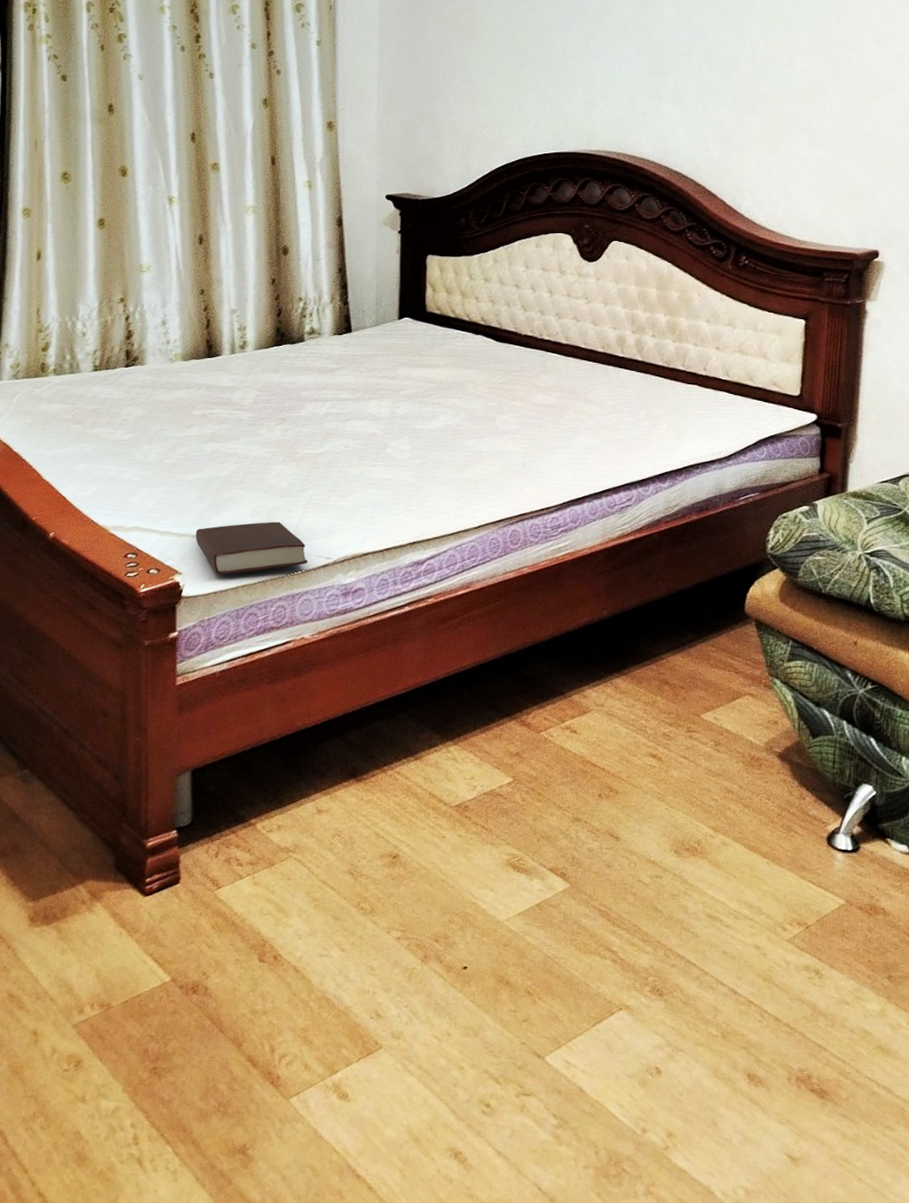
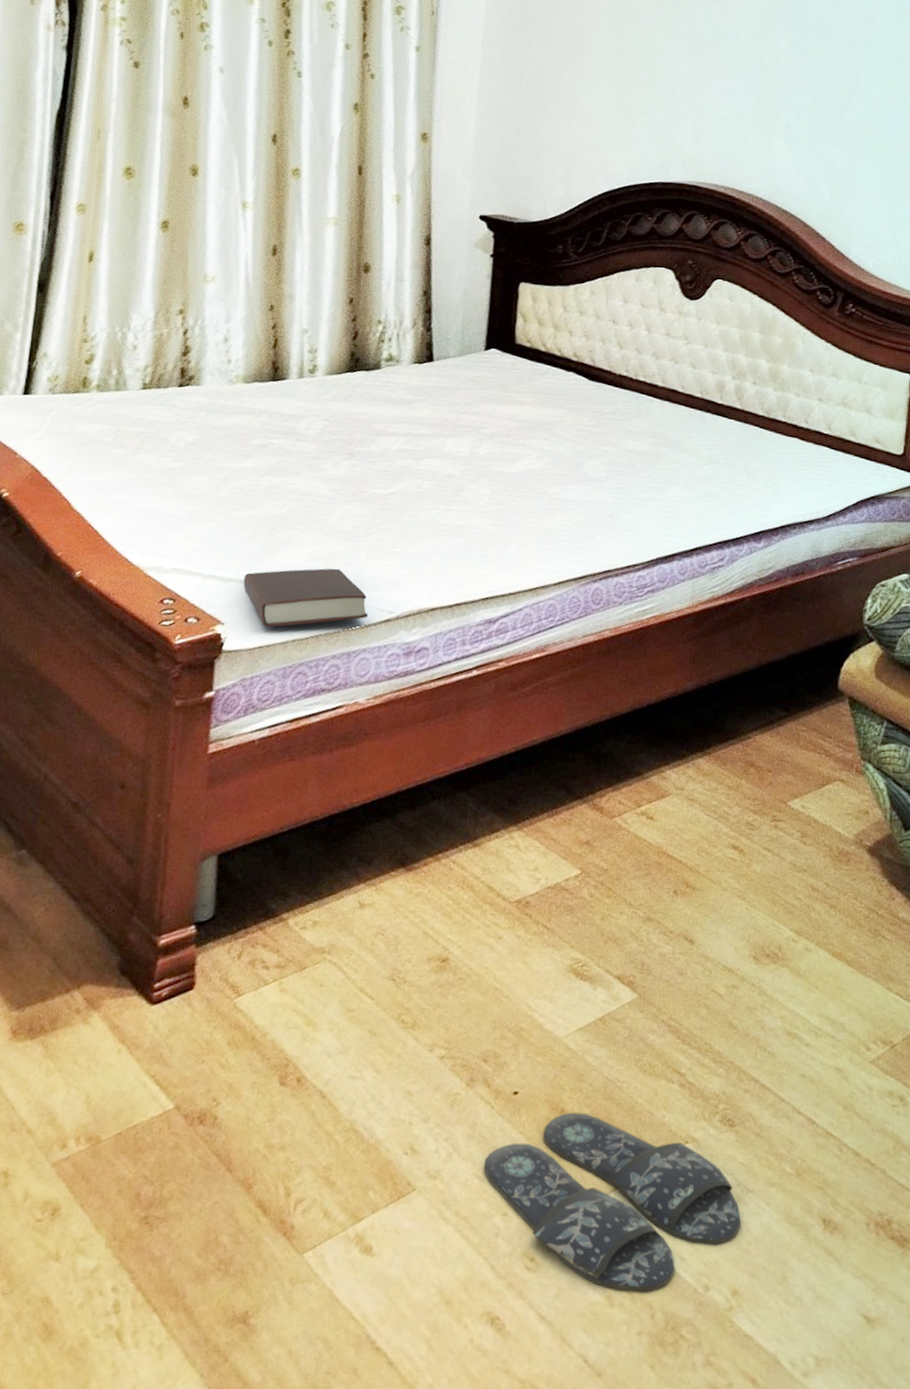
slippers: none [441,983,674,1133] -> present [484,1112,742,1292]

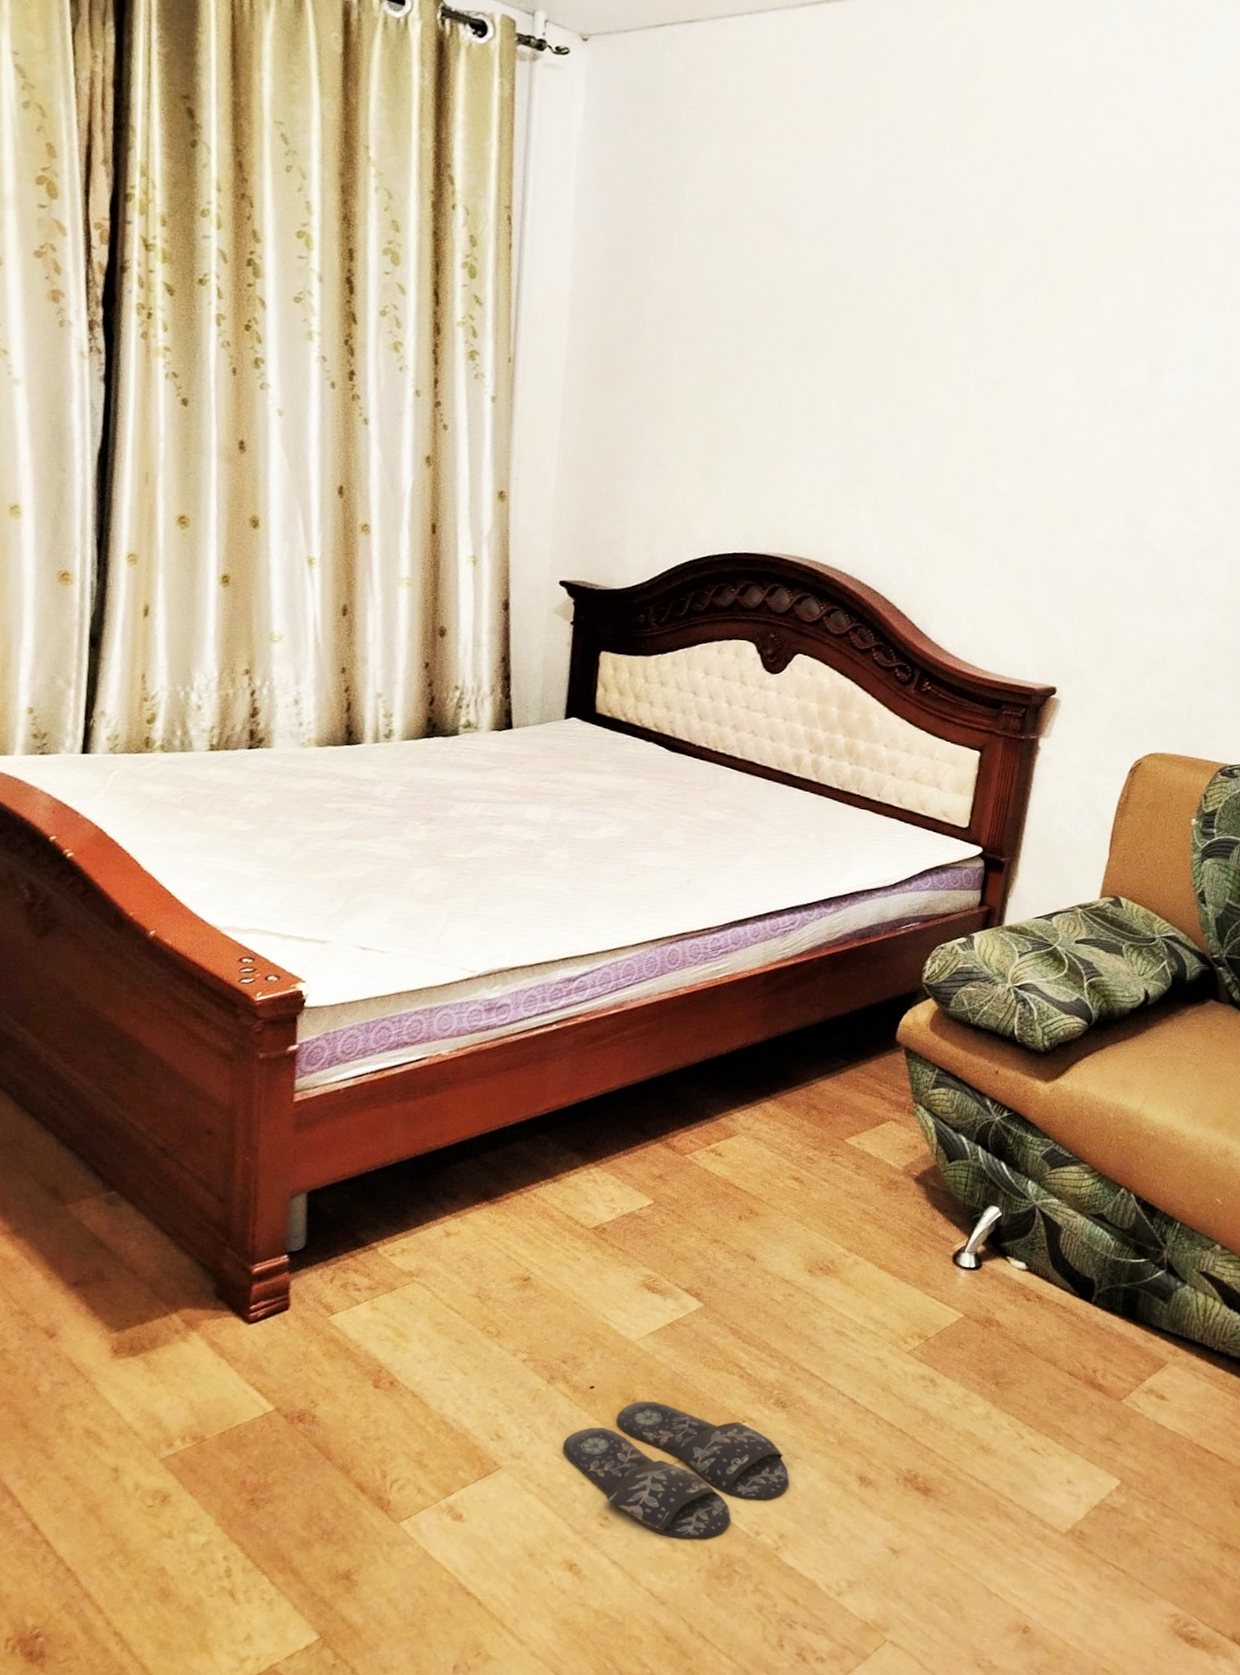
book: present [243,568,368,627] -> none [323,929,449,985]

